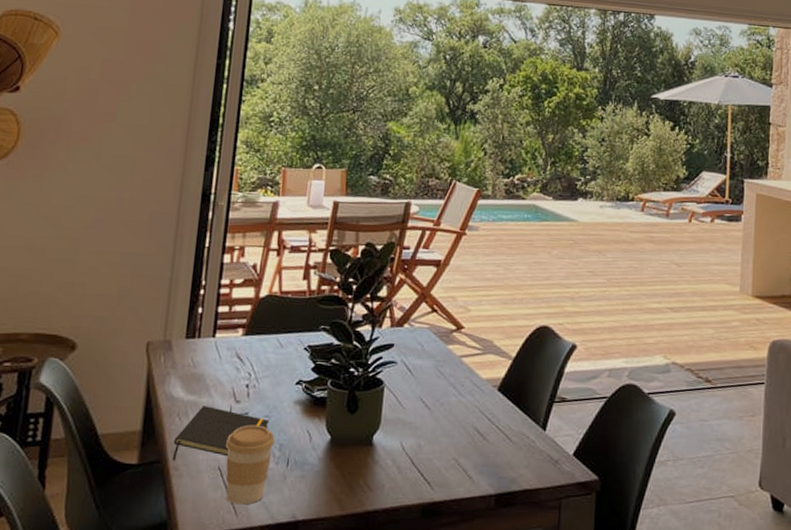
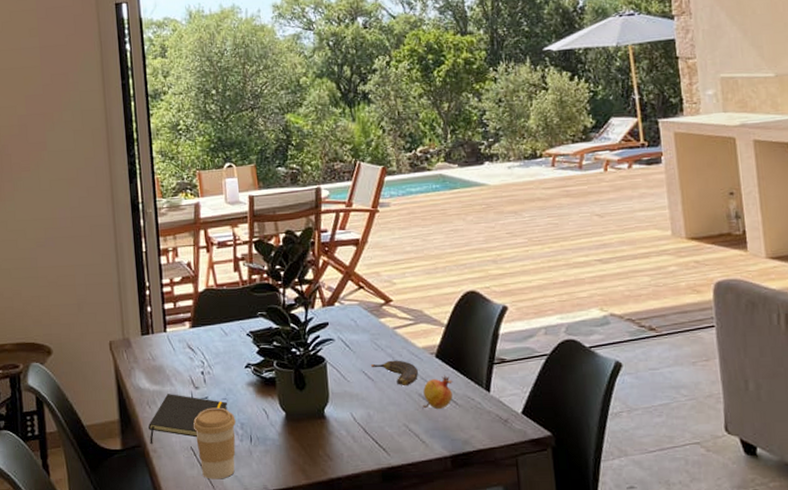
banana: none [431,389,477,418] -> present [371,360,418,387]
fruit: none [475,409,511,444] -> present [422,375,454,409]

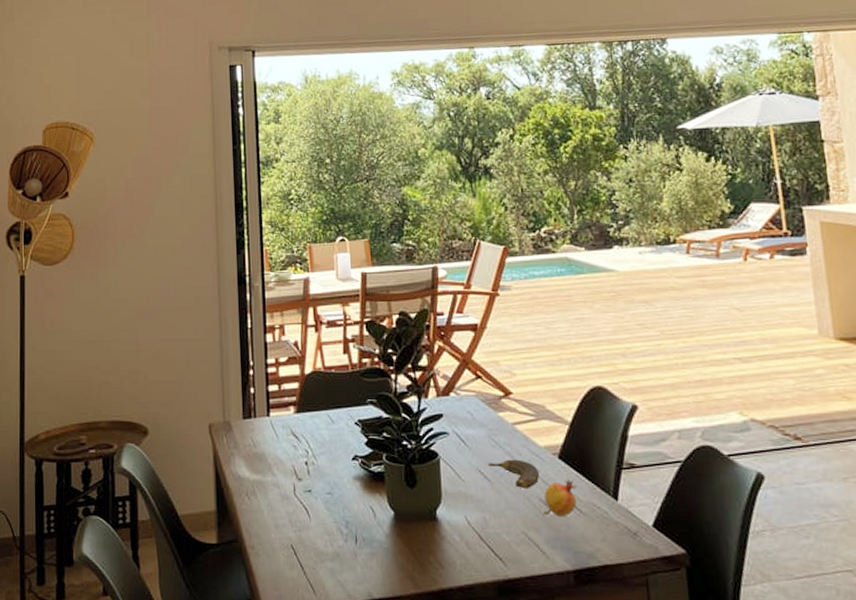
notepad: present [148,394,228,444] -> none [247,485,333,539]
coffee cup: present [193,407,236,480] -> none [294,502,340,583]

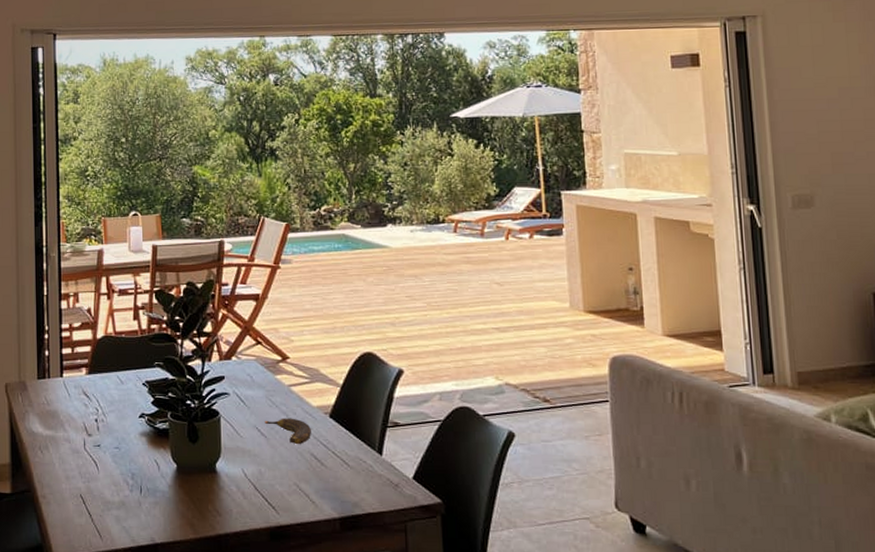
fruit: present [543,479,578,516] -> none [314,436,346,469]

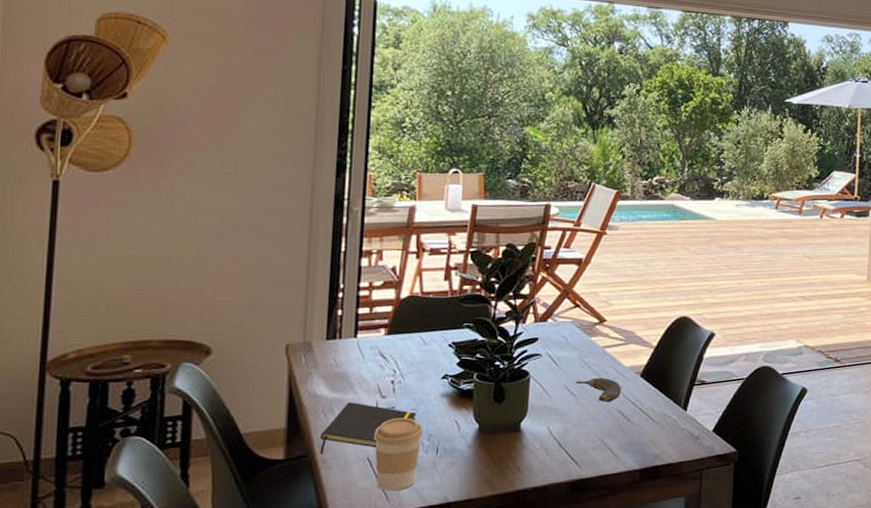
notepad: none [39,440,120,489] -> present [320,402,417,454]
coffee cup: none [83,456,127,529] -> present [373,418,423,491]

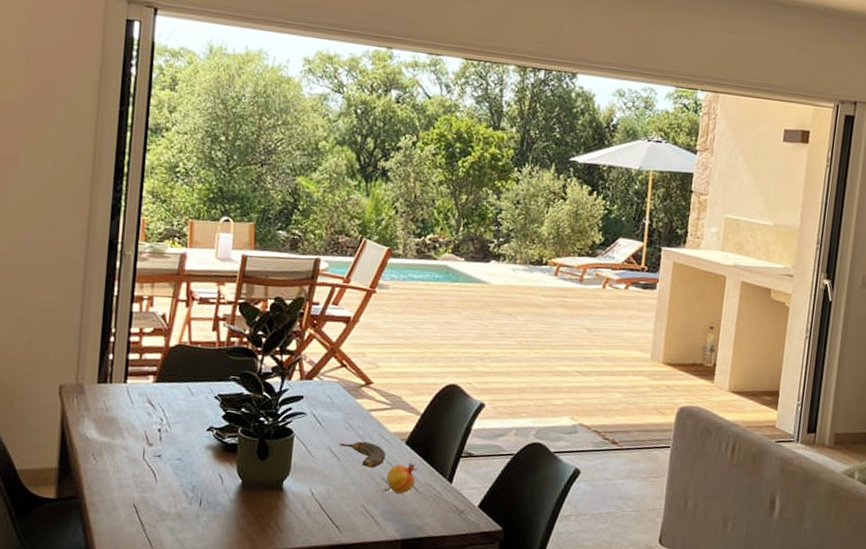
notepad: present [320,402,417,454] -> none [89,447,182,496]
coffee cup: present [373,418,423,491] -> none [139,466,188,540]
fruit: none [620,394,654,425] -> present [383,462,419,494]

